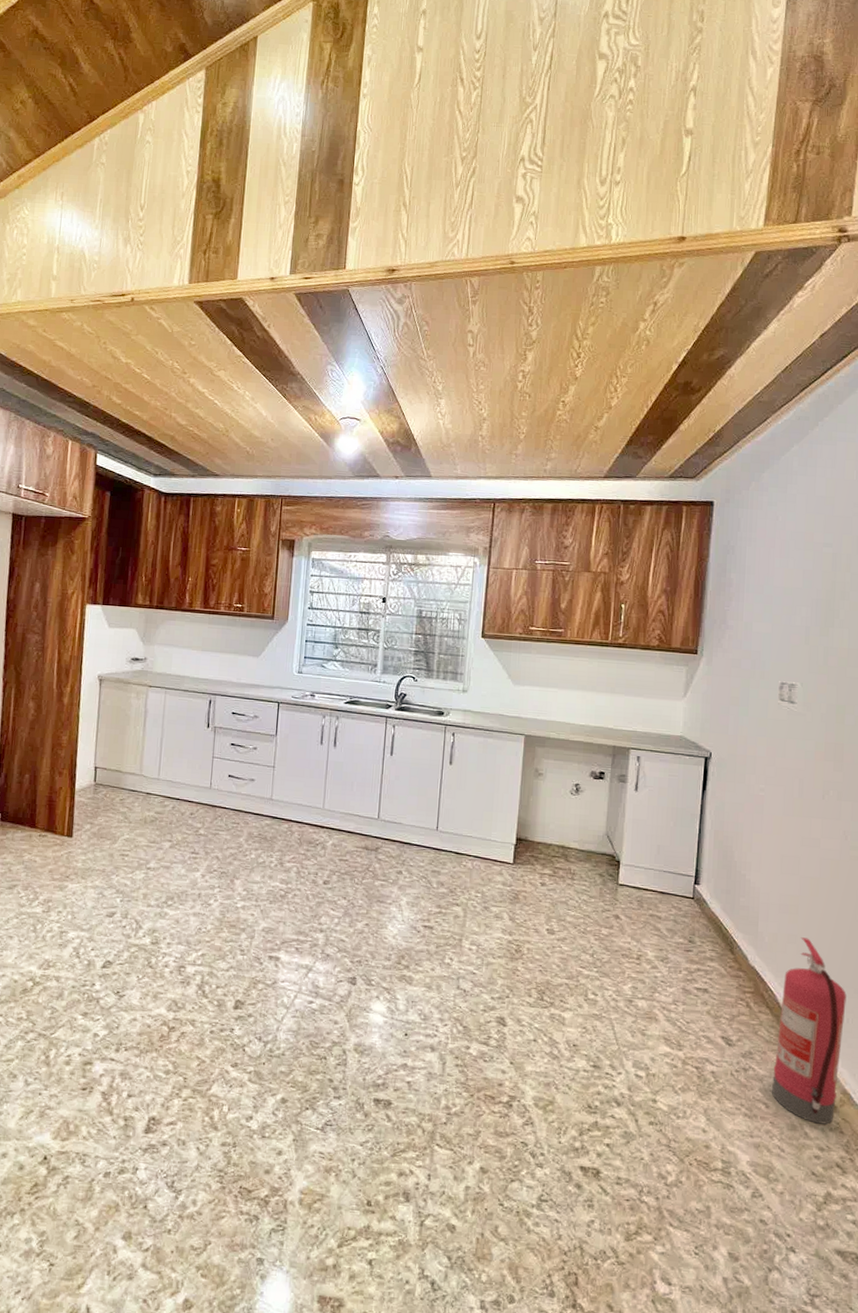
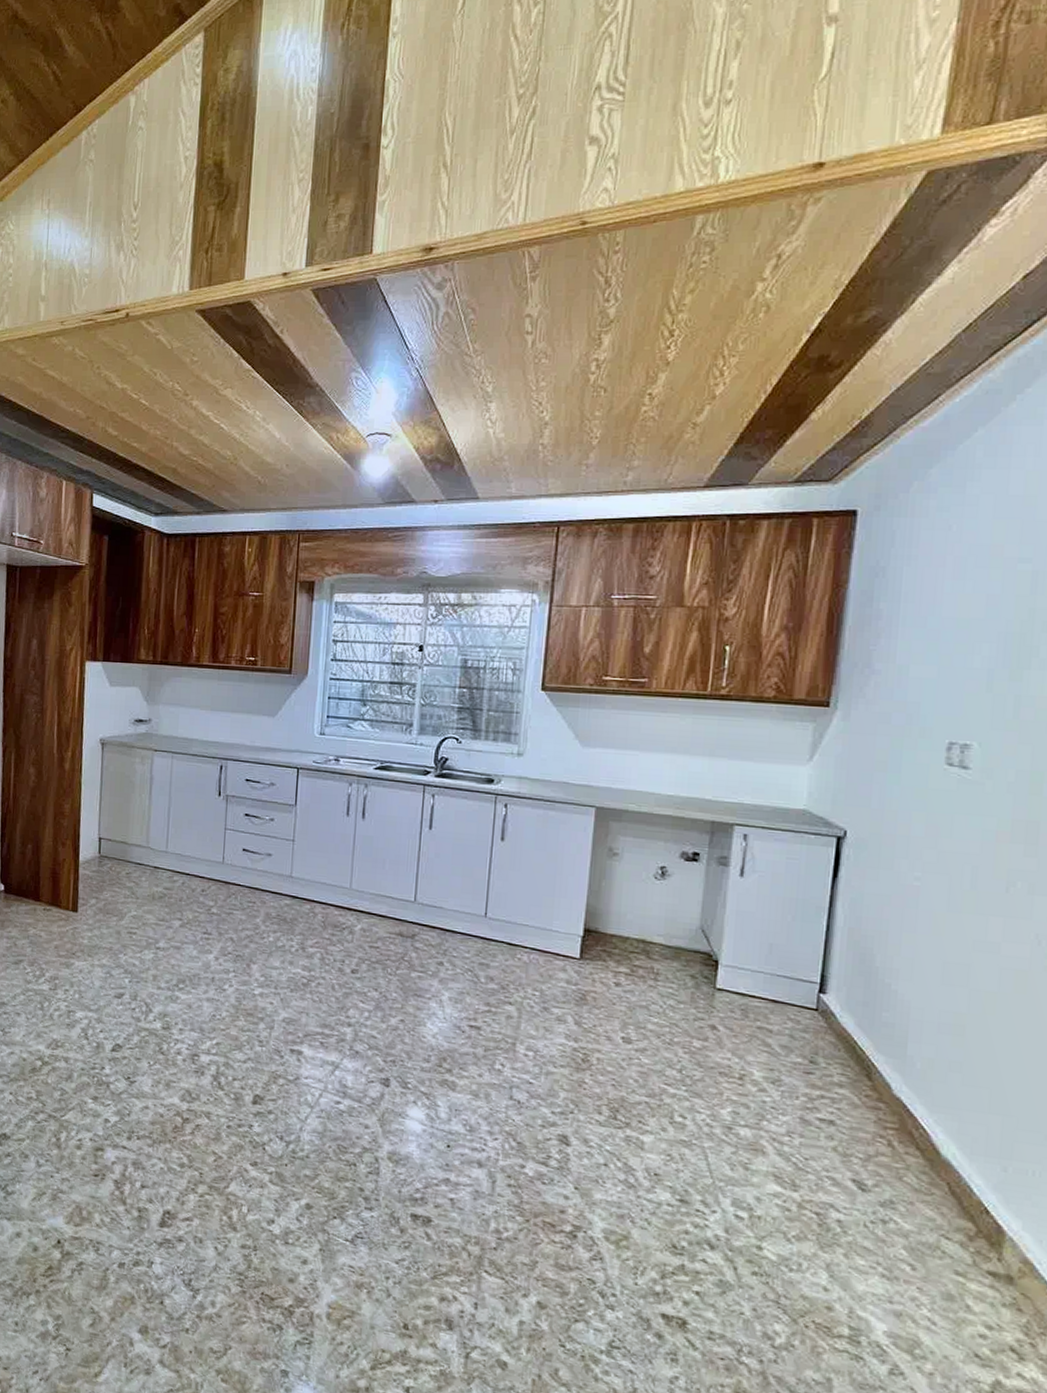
fire extinguisher: present [772,937,847,1125] -> none [921,1065,1033,1299]

